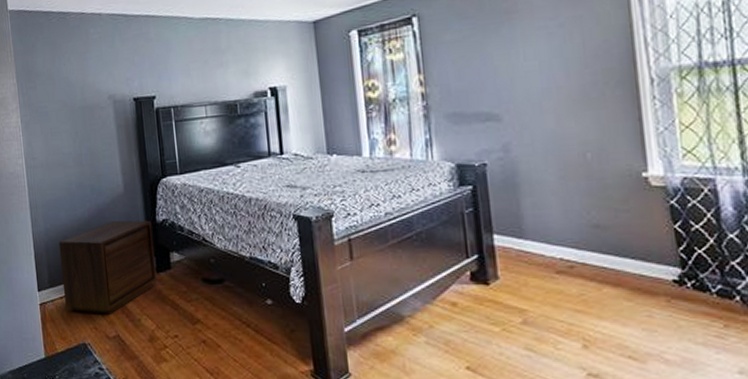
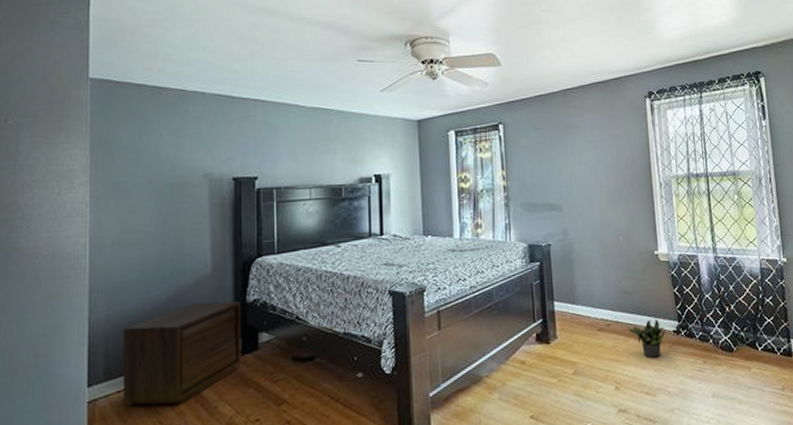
potted plant: none [599,262,661,314] -> present [627,318,666,358]

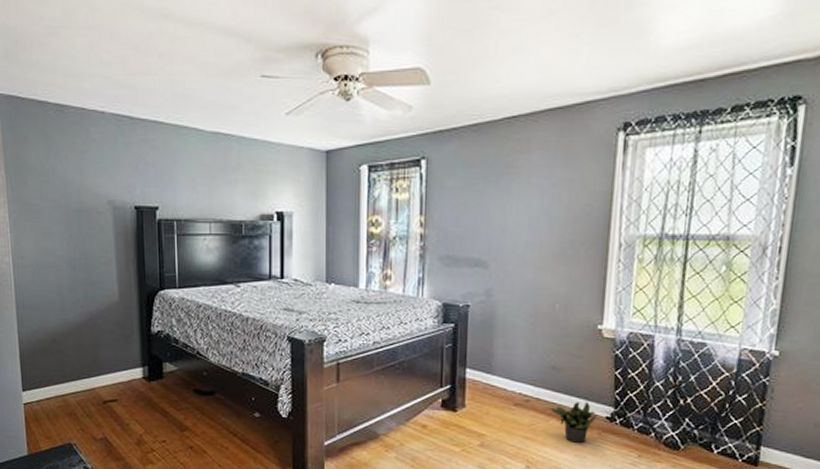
nightstand: present [122,301,241,406] -> none [46,329,148,418]

